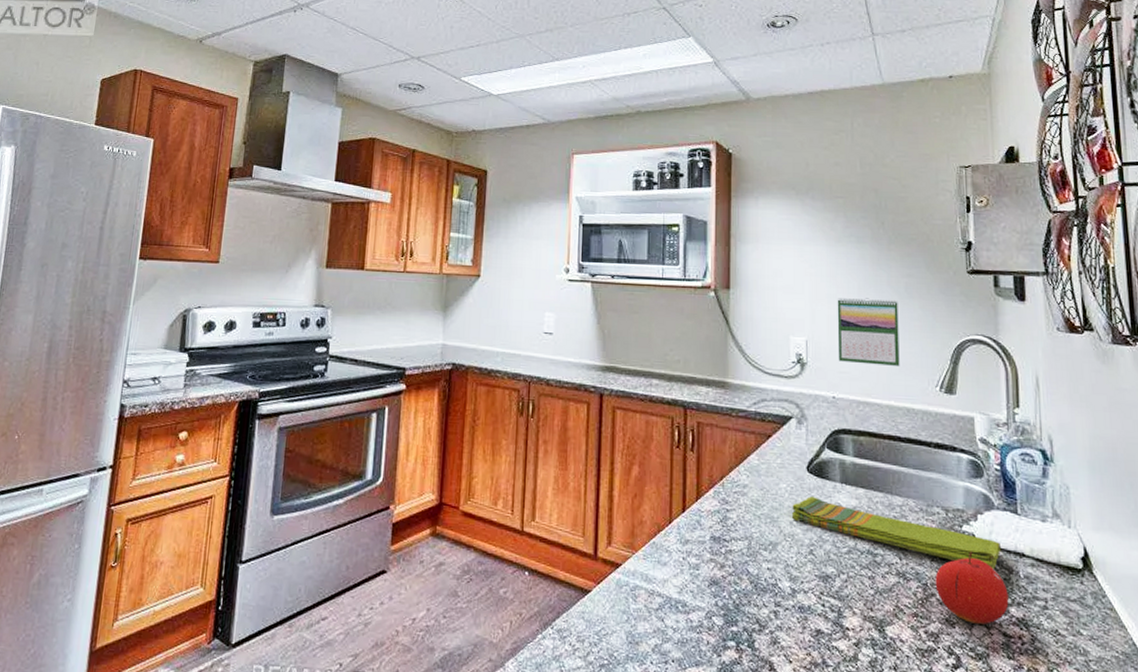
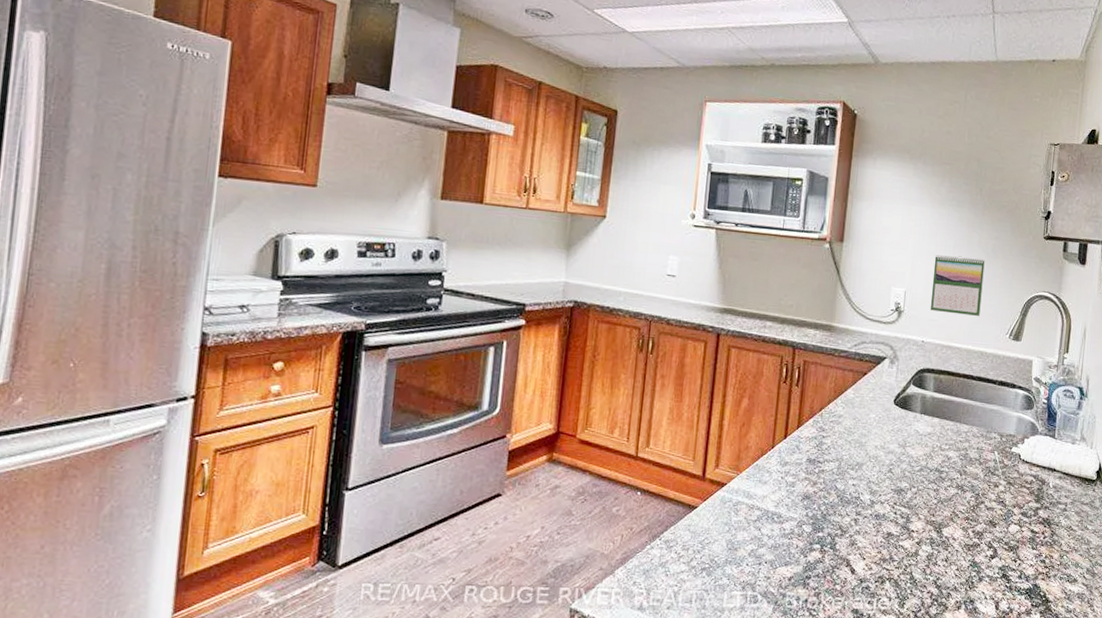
dish towel: present [792,496,1001,569] -> none [877,425,1039,481]
fruit: present [935,551,1009,624] -> none [985,467,1040,524]

